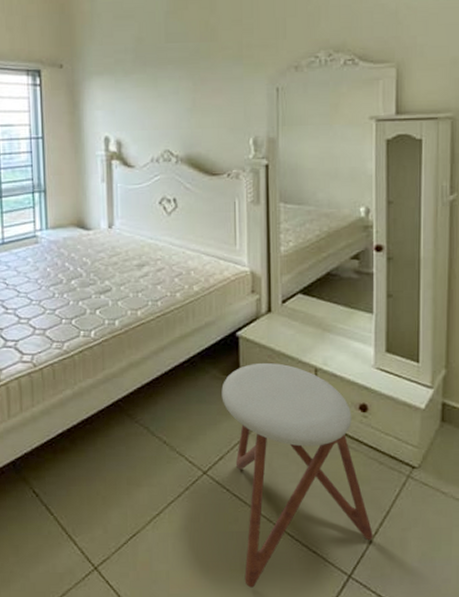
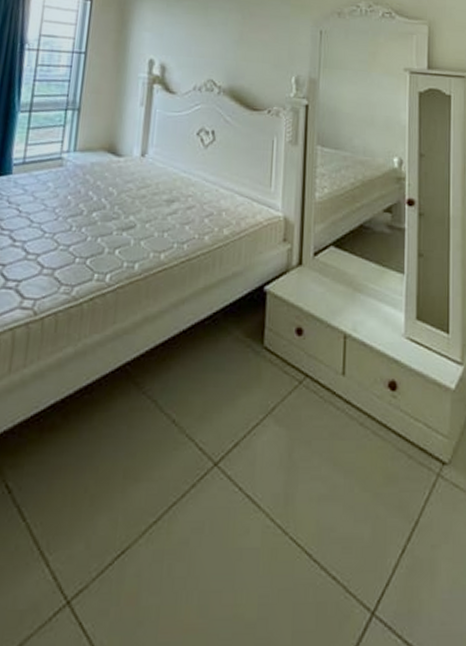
stool: present [221,363,373,588] -> none [242,325,400,632]

